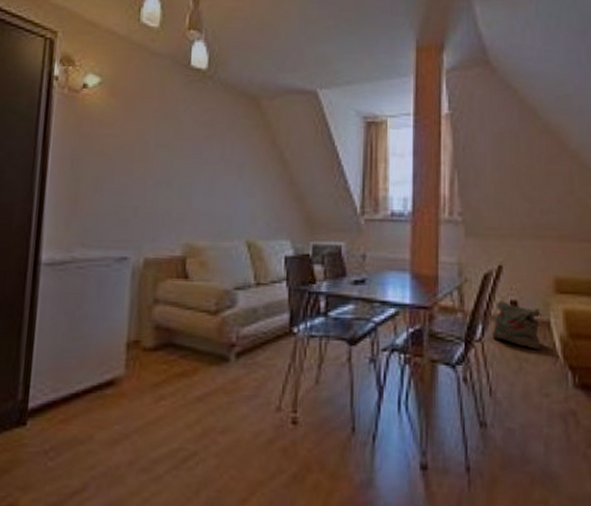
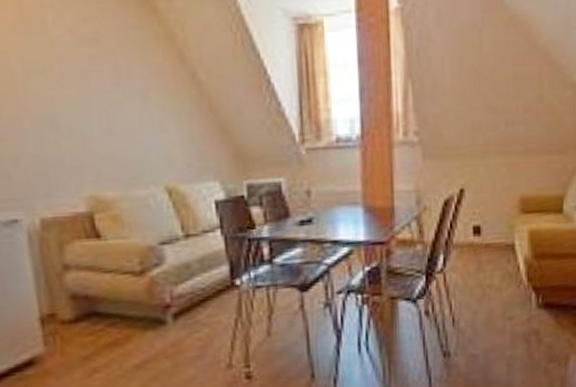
bag: present [492,301,543,349] -> none [454,227,507,274]

